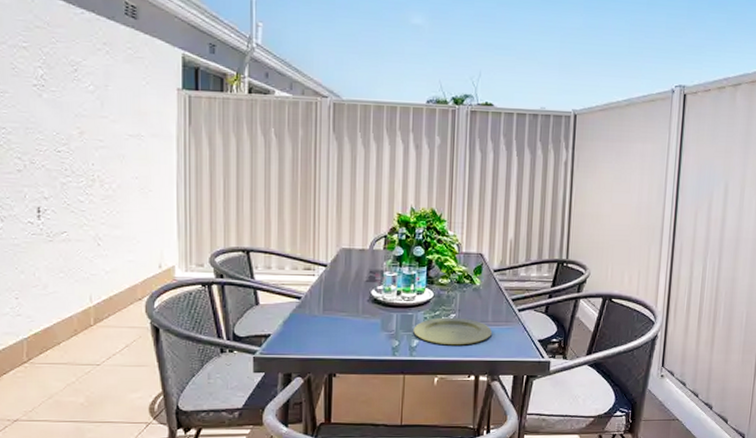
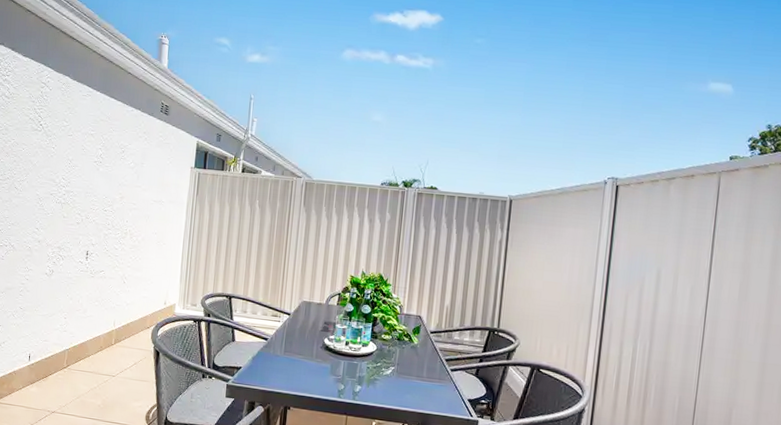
plate: present [413,317,492,346] -> none [357,369,426,396]

